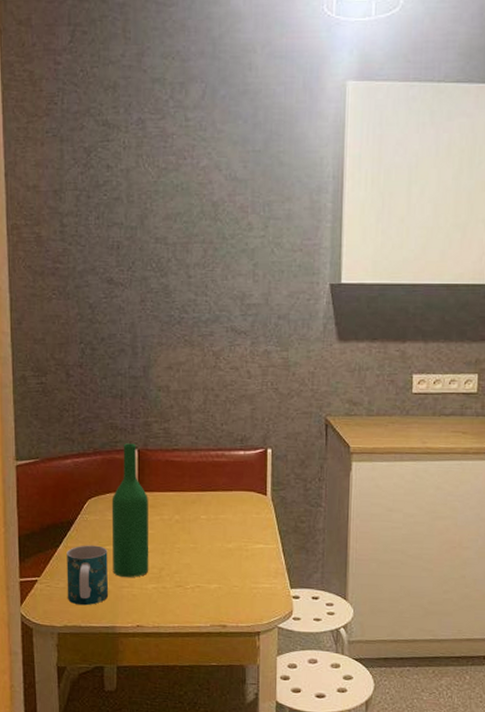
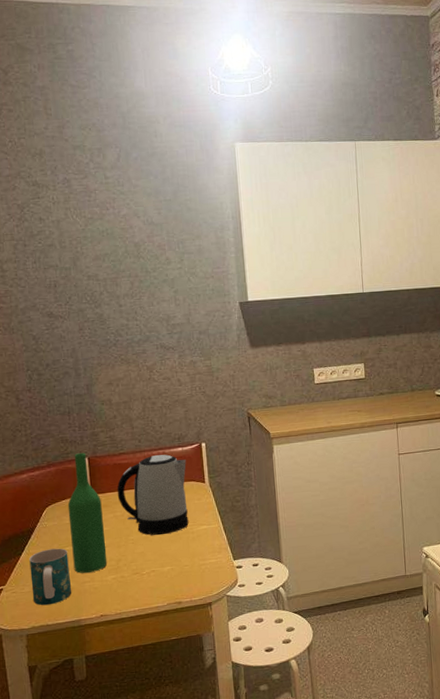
kettle: none [166,456,247,548] -> present [117,454,189,535]

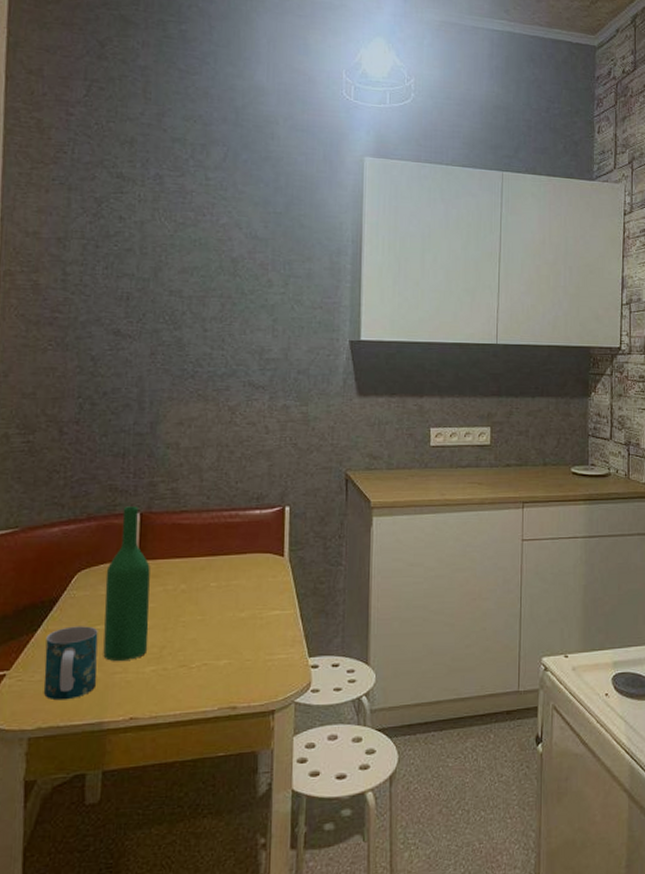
kettle: present [117,454,189,535] -> none [171,517,263,619]

